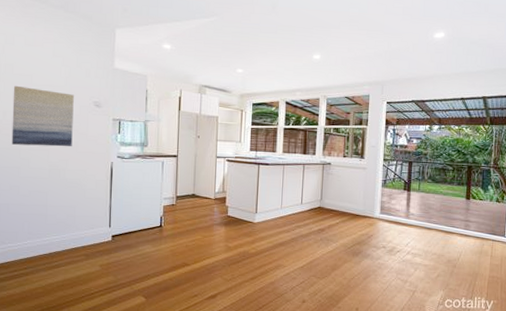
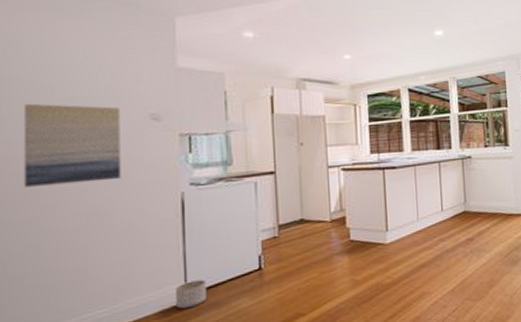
planter: none [102,227,123,246] -> present [175,279,206,310]

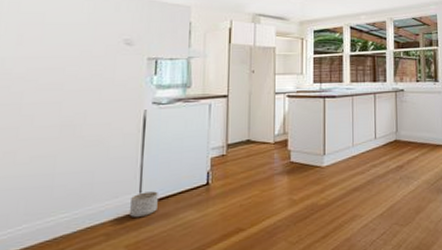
wall art: present [23,103,121,187] -> none [9,26,99,99]

